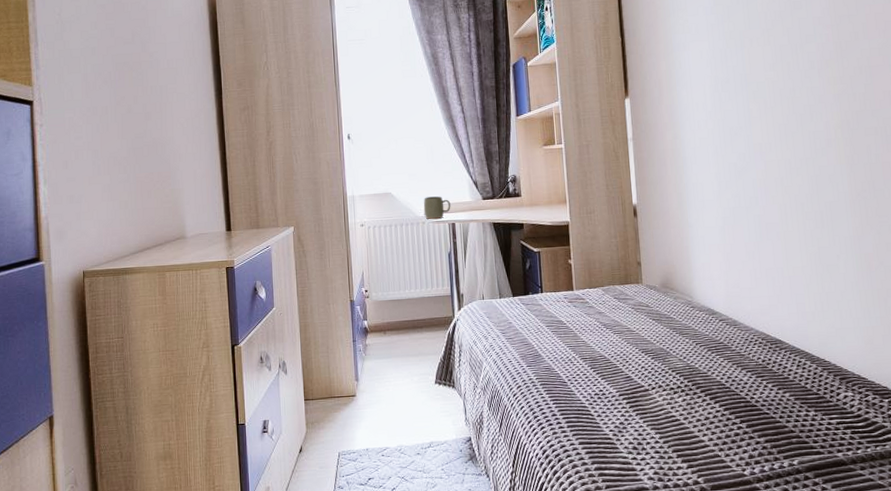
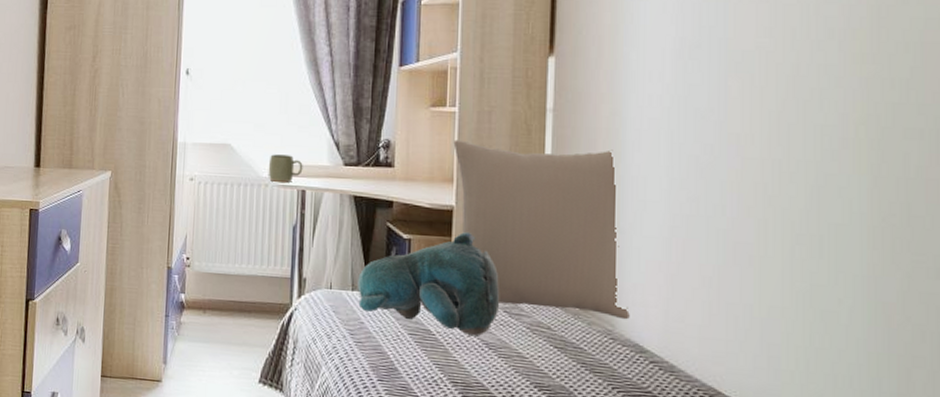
teddy bear: none [503,240,611,320] -> present [357,231,500,336]
pillow: none [563,165,702,292] -> present [453,139,630,320]

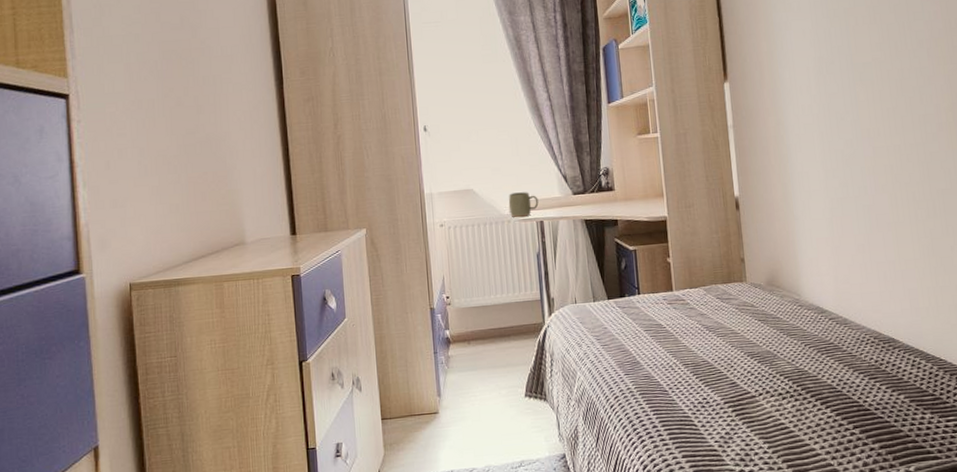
teddy bear: present [357,231,500,336] -> none [597,236,713,323]
pillow: present [453,139,630,320] -> none [659,153,810,292]

